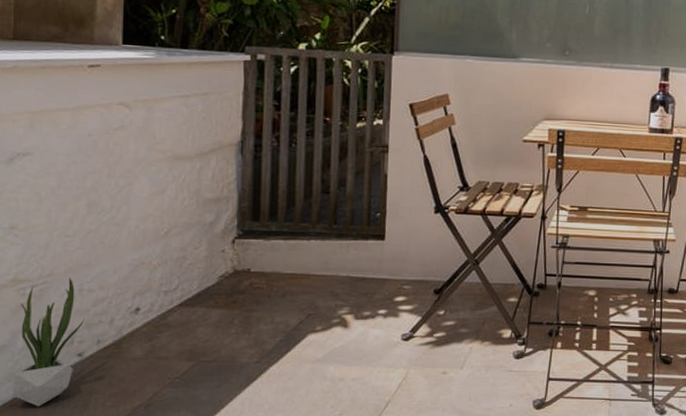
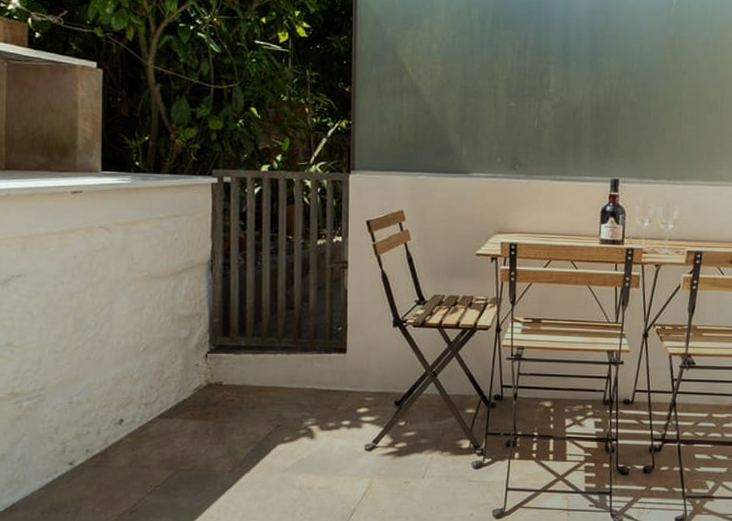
potted plant: present [12,277,85,407] -> none [12,390,75,512]

